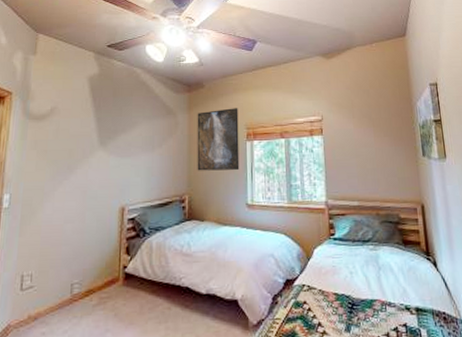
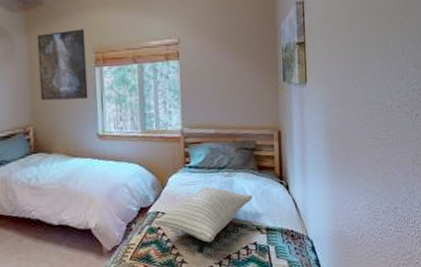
pillow: none [299,260,399,321] -> present [154,187,252,243]

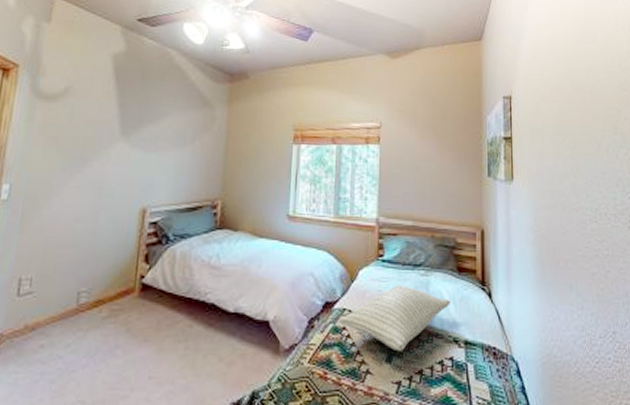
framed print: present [37,29,88,101] -> none [233,105,286,176]

